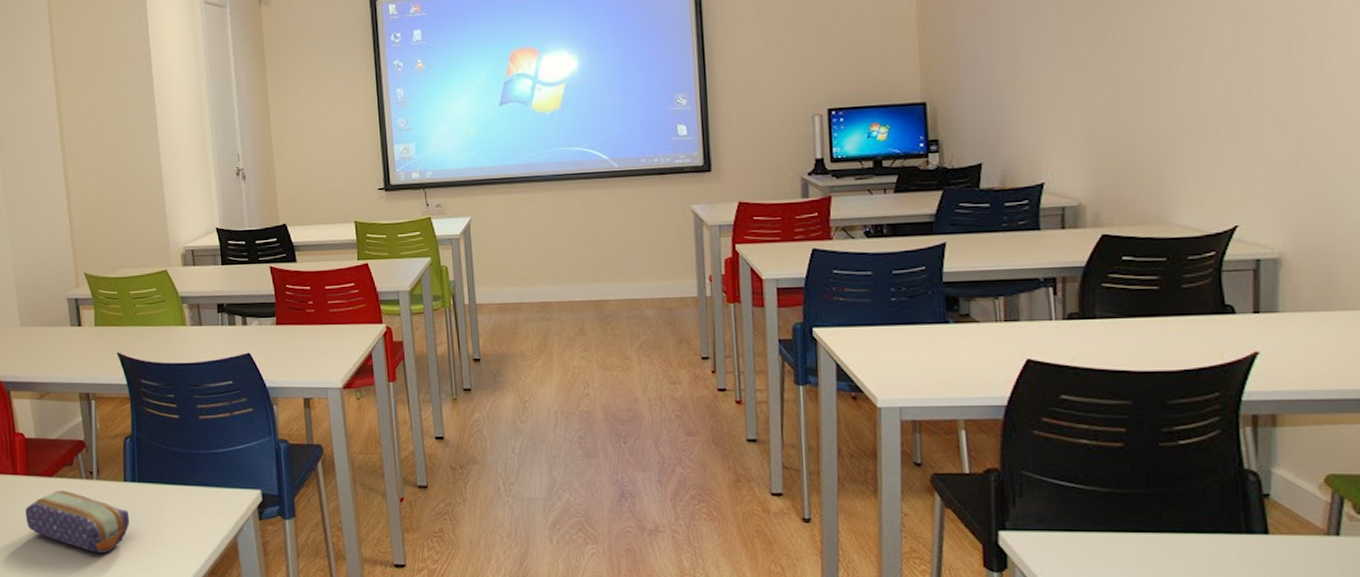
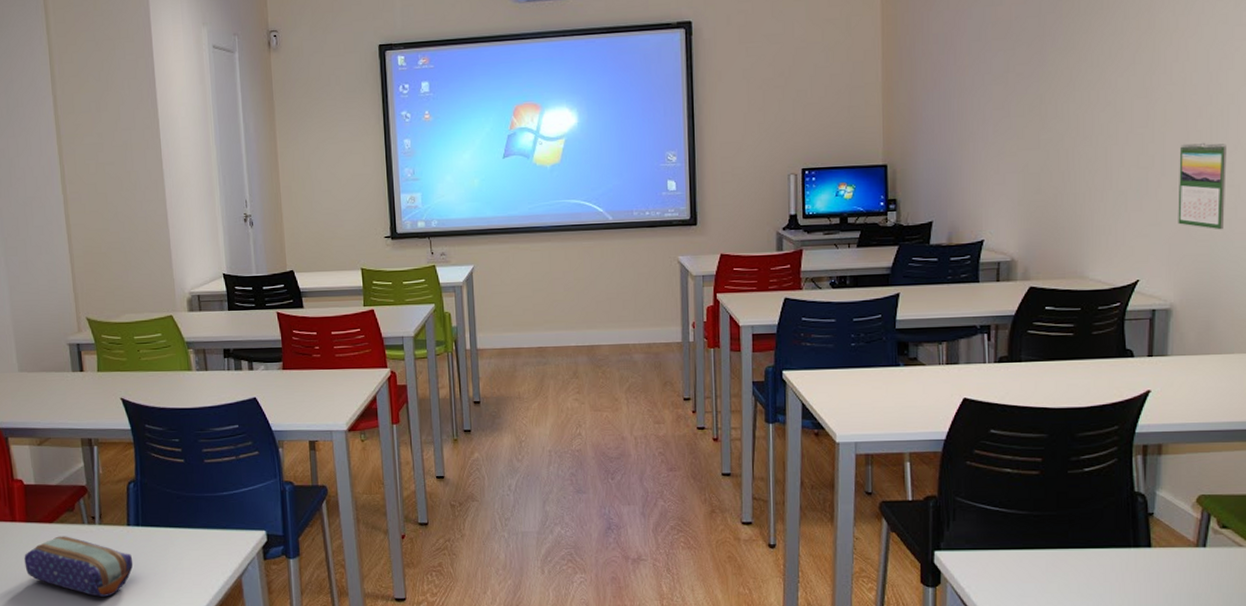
calendar: none [1281,67,1344,168] -> present [1178,142,1227,230]

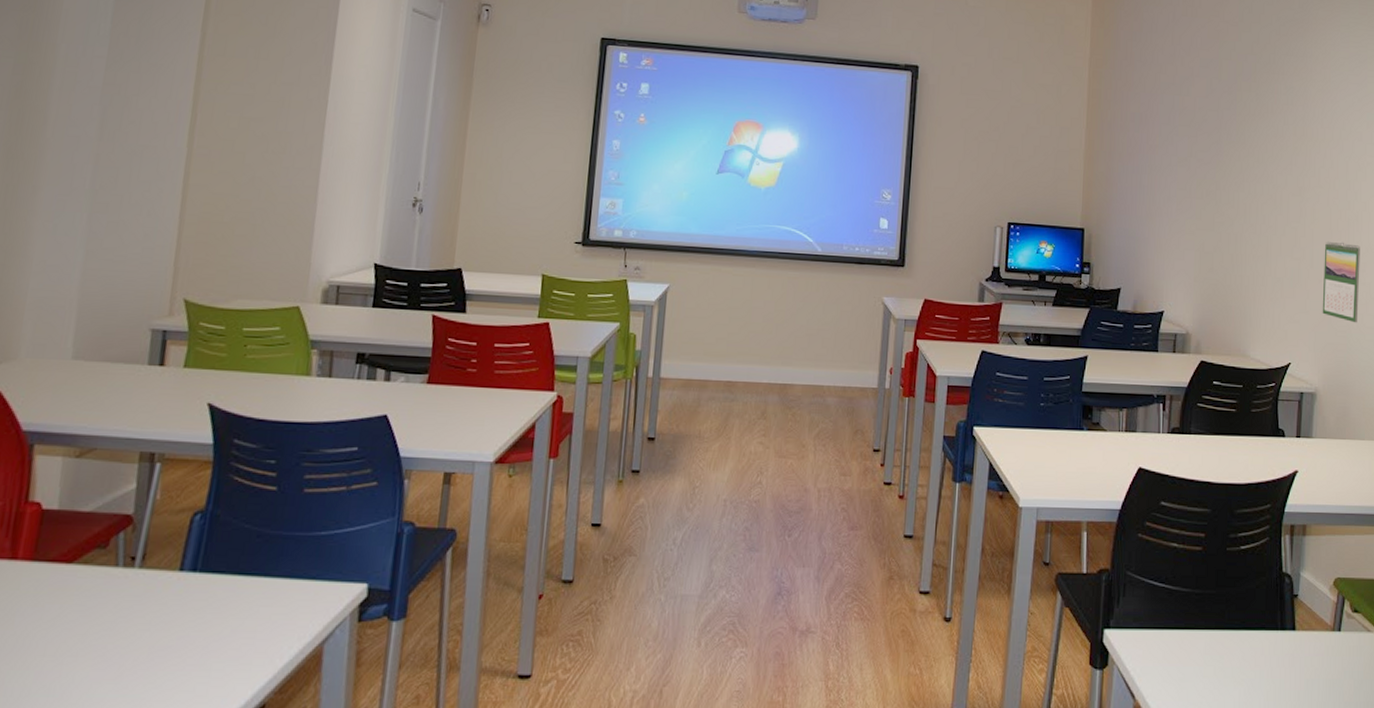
pencil case: present [24,536,134,598] -> none [14,582,178,669]

